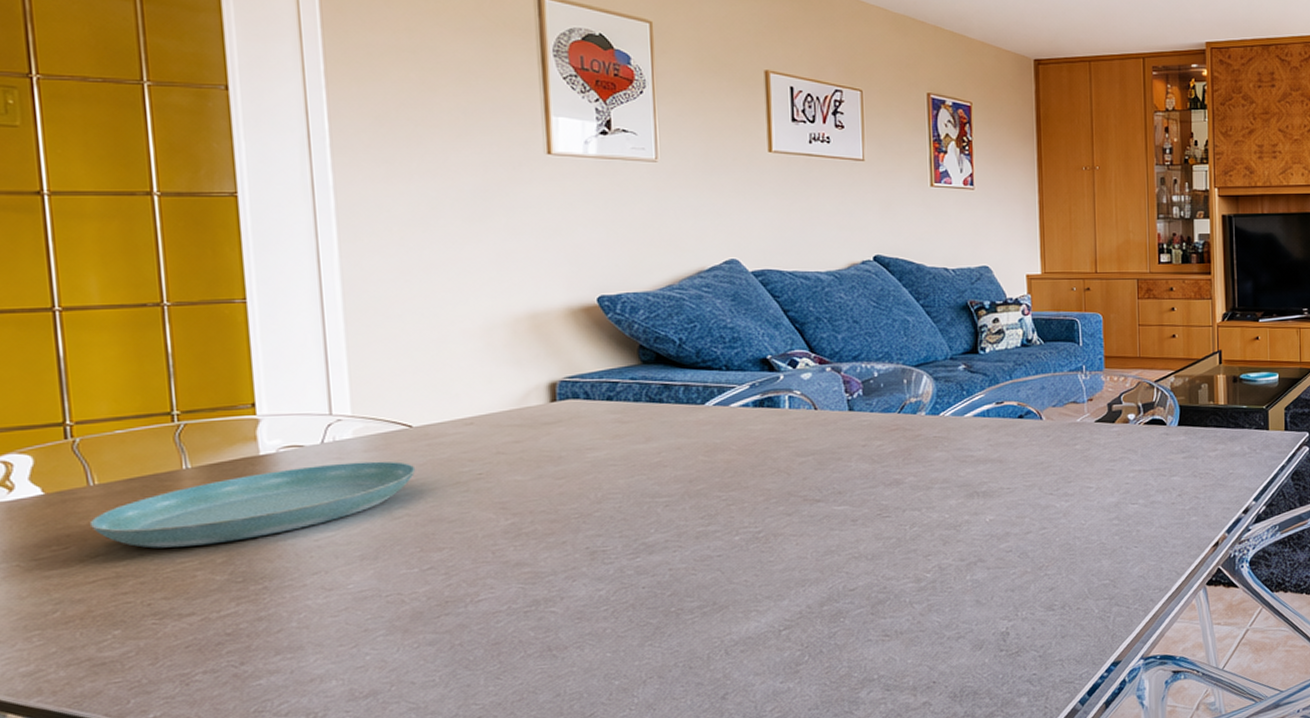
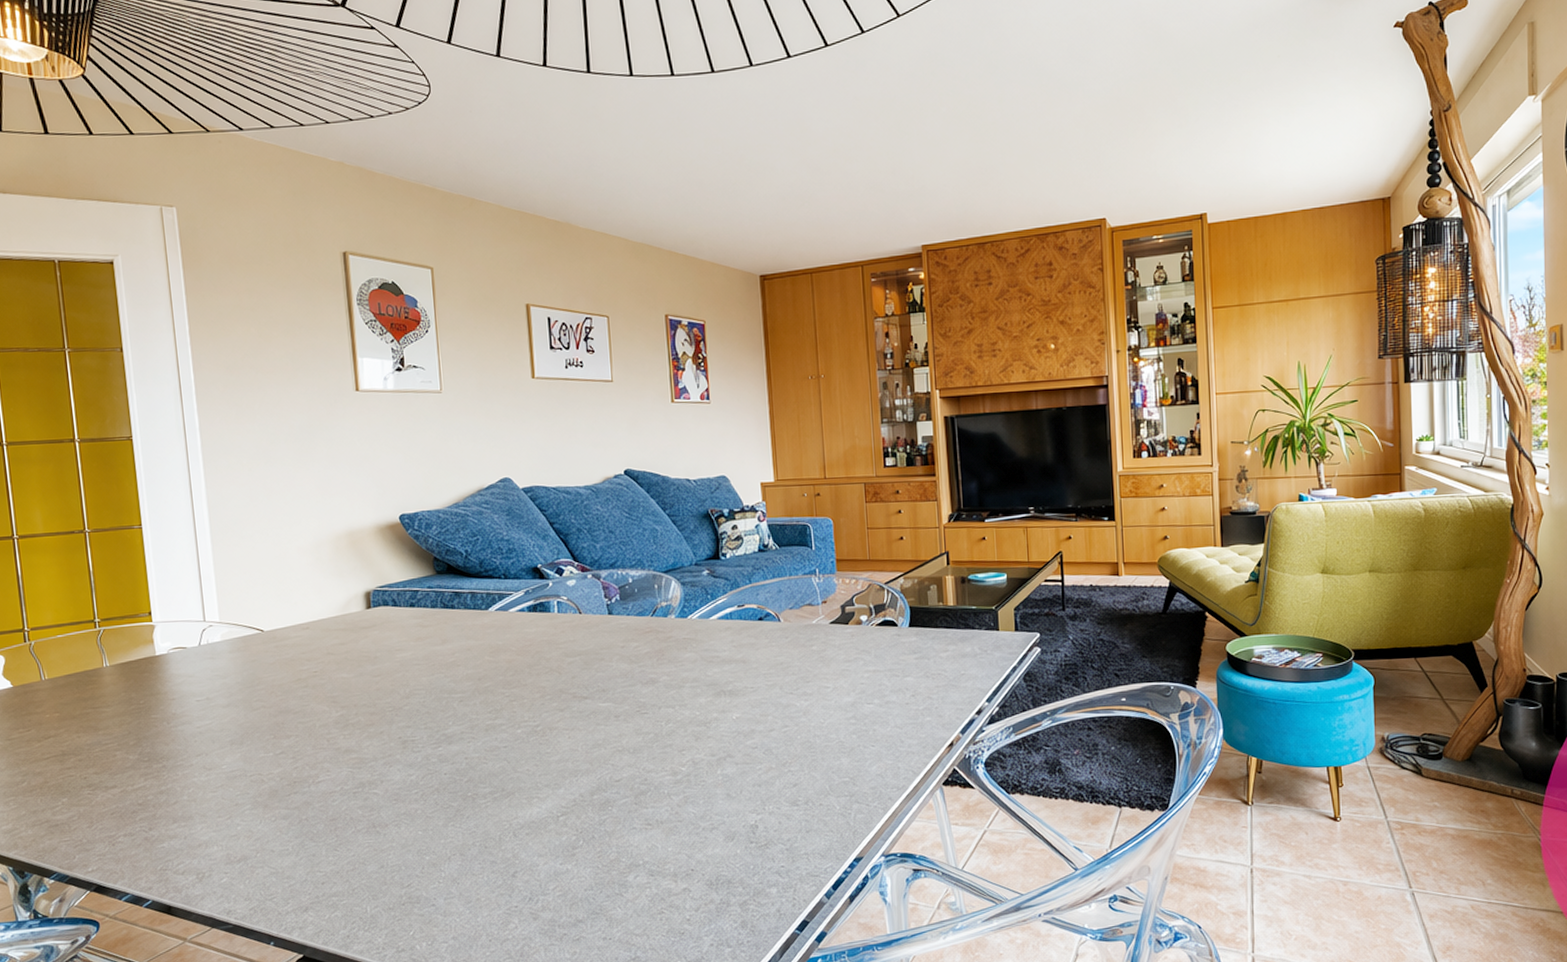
saucer: present [89,461,416,549] -> none [43,660,268,732]

